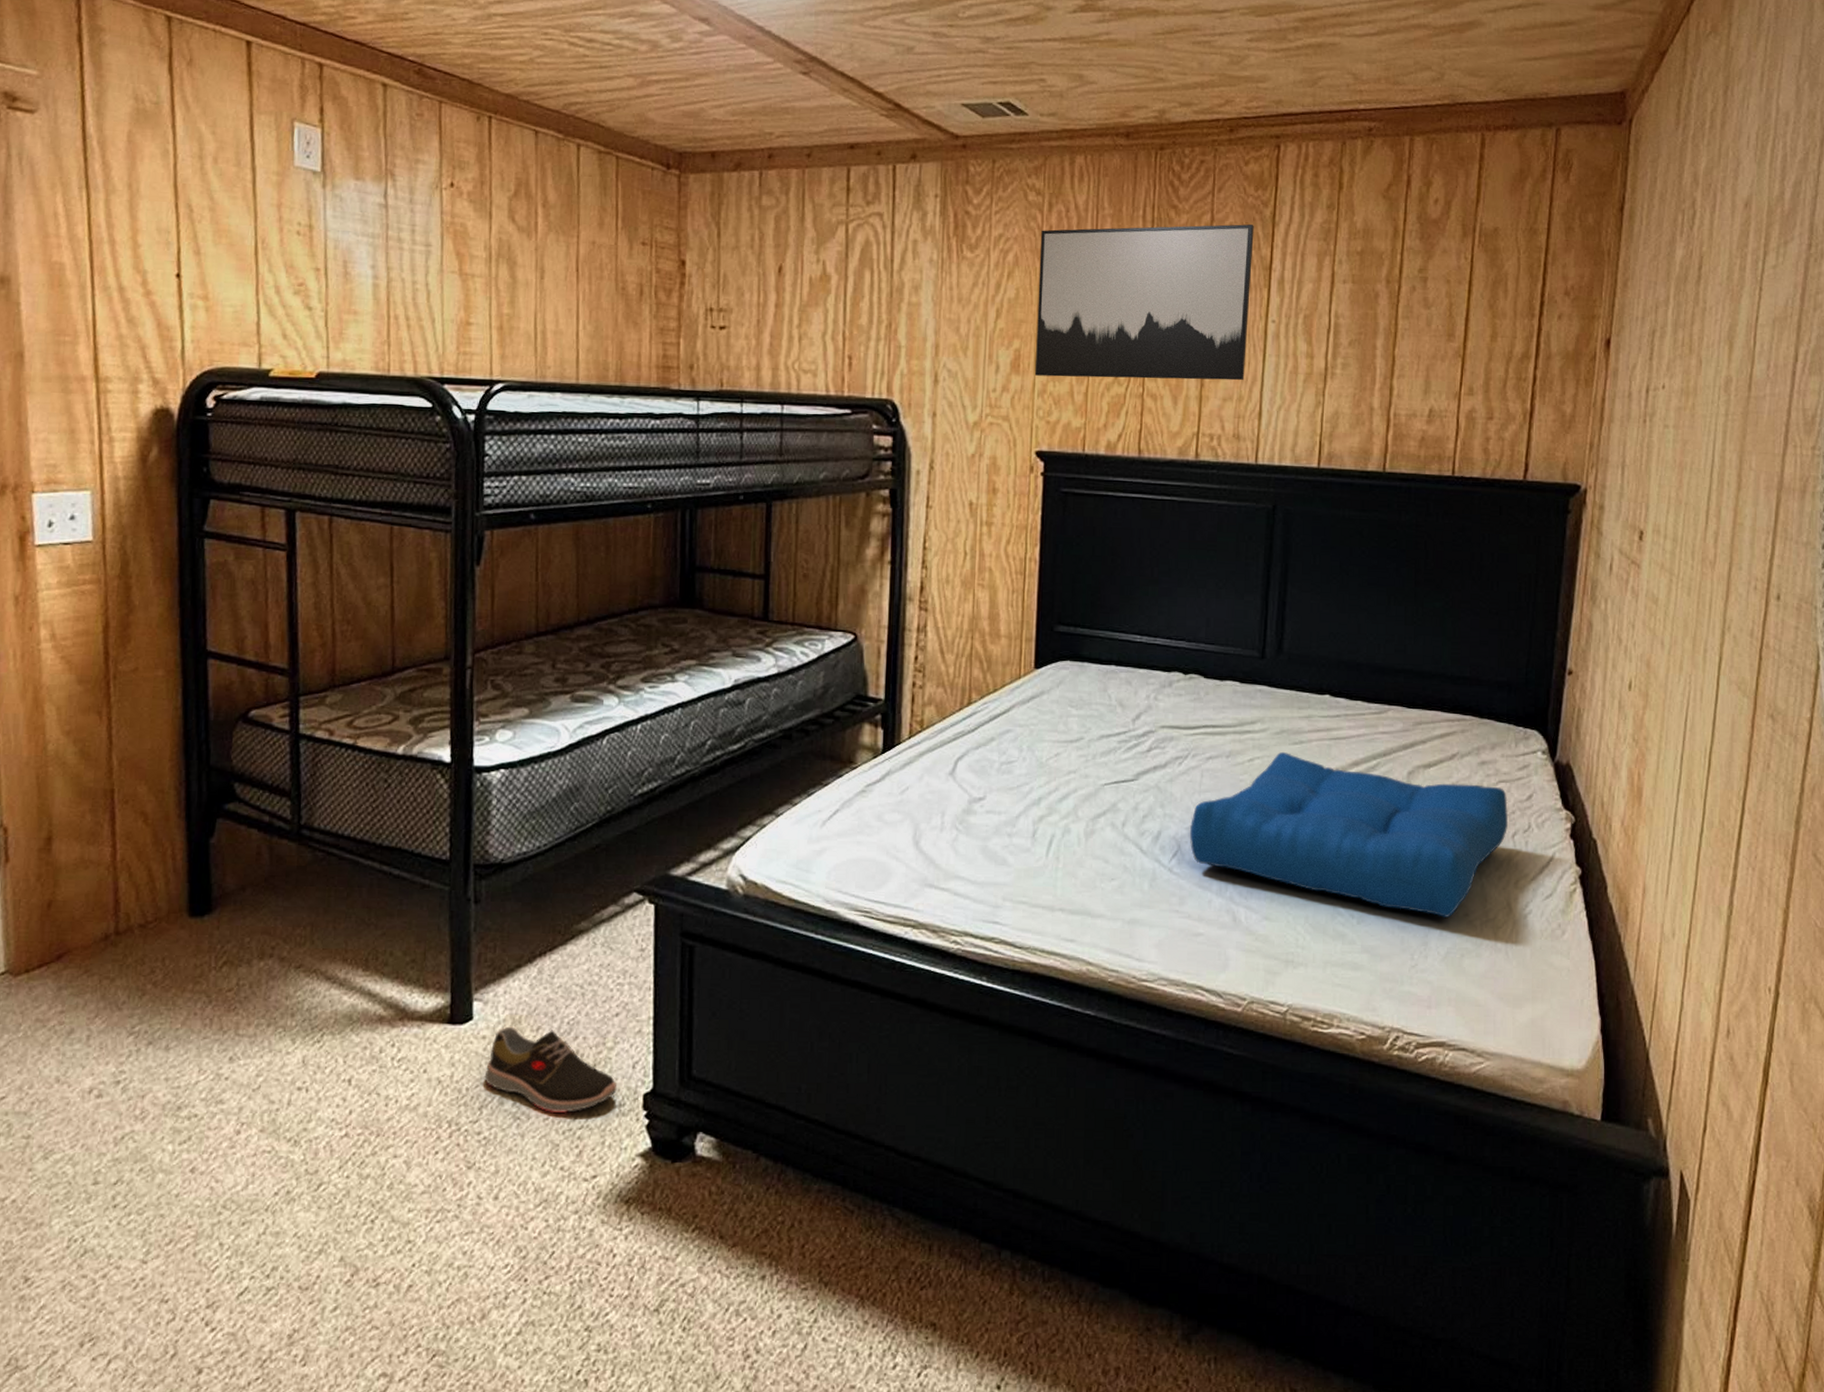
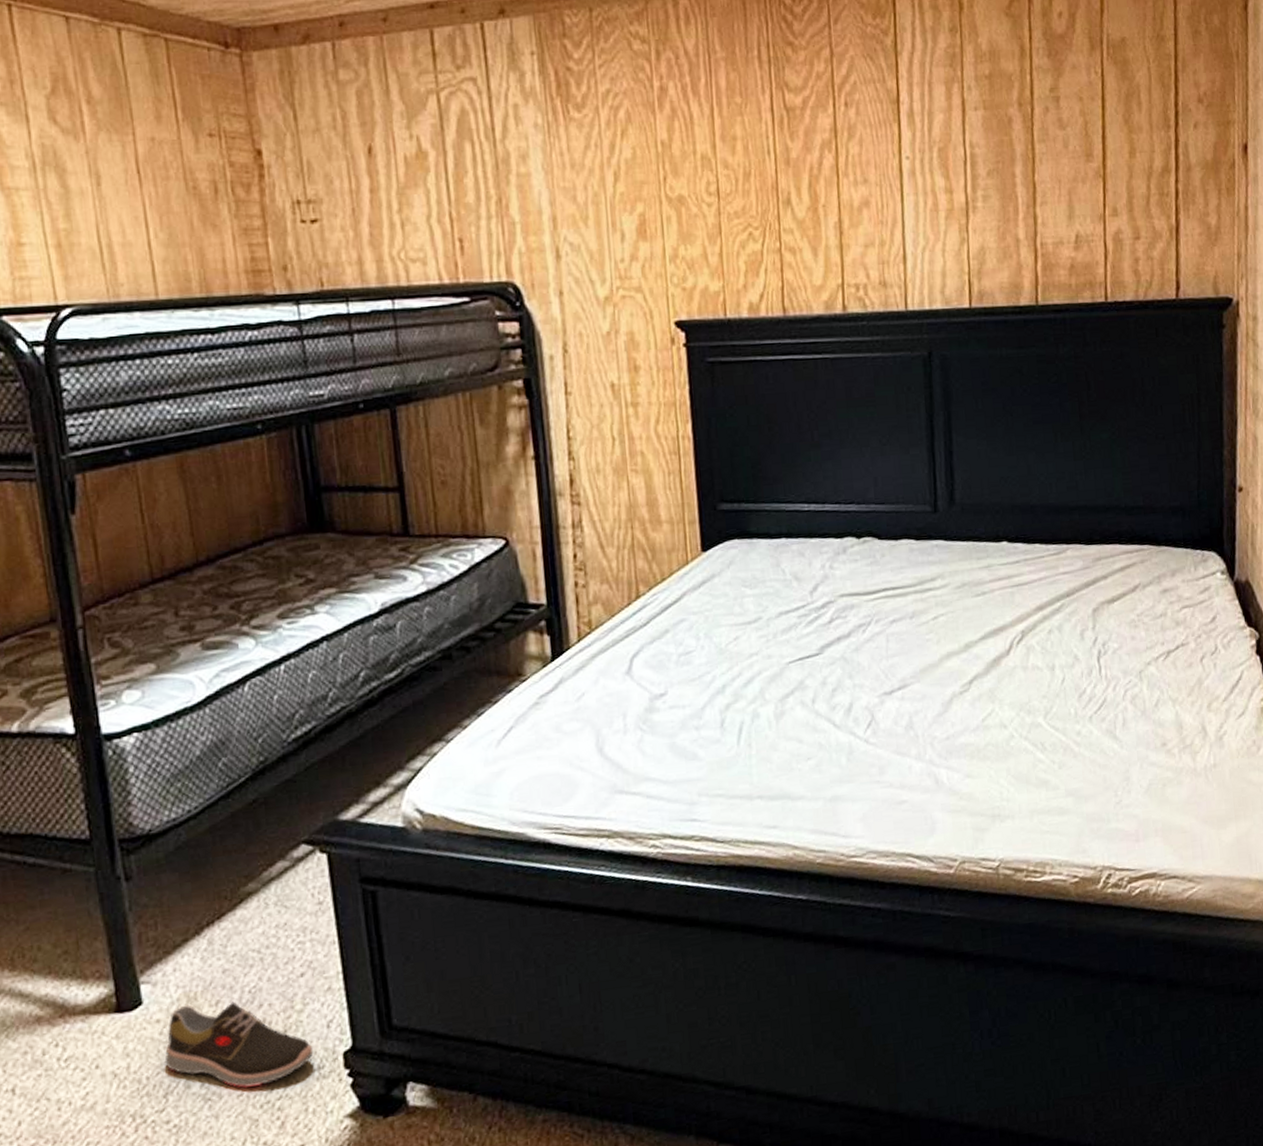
wall art: present [1034,224,1254,381] -> none [652,56,885,240]
seat cushion: present [1189,752,1509,917] -> none [880,606,1195,750]

